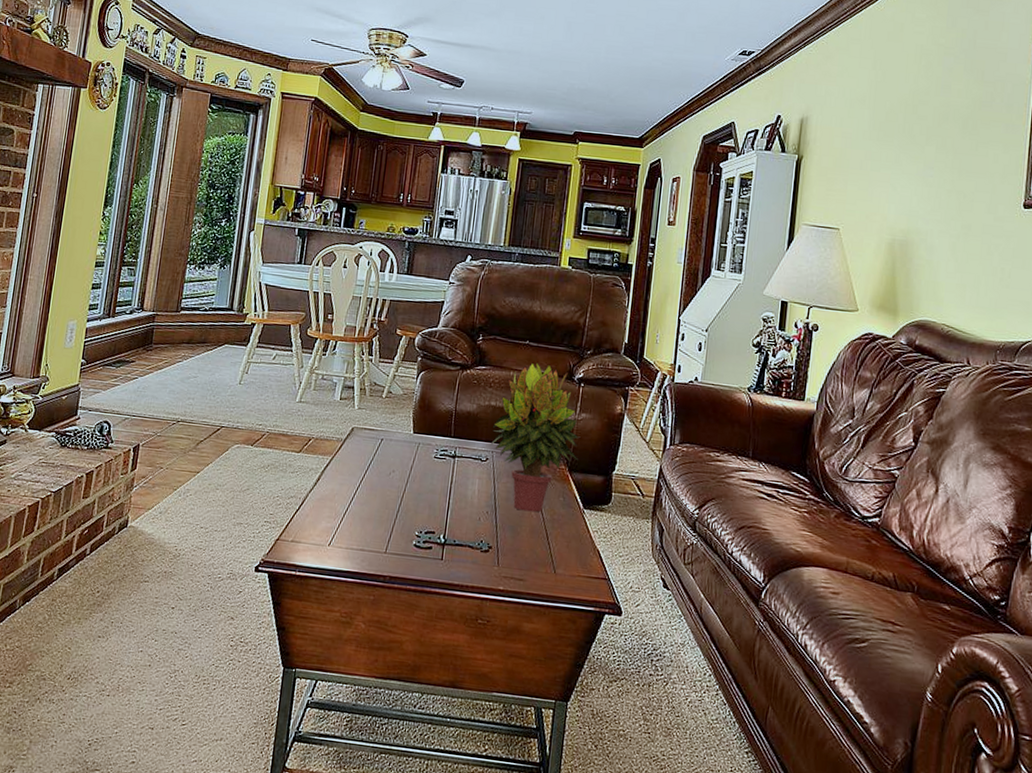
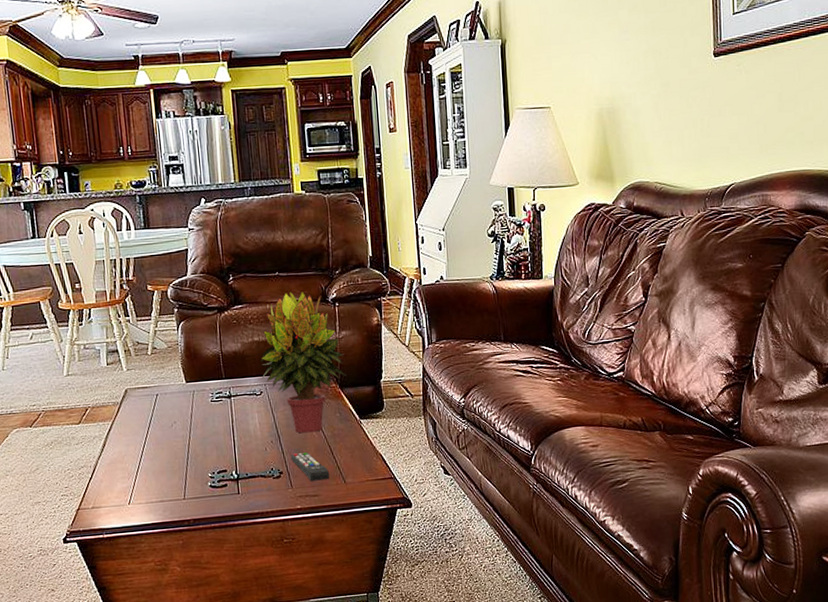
remote control: none [503,530,541,566] -> present [290,452,330,481]

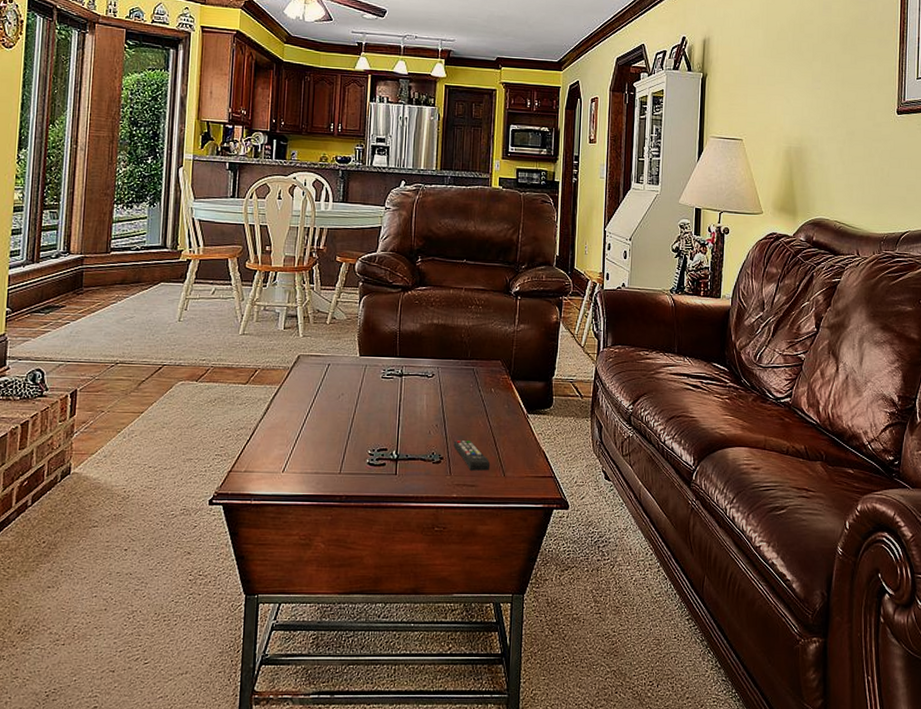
potted plant: present [261,290,348,434] -> none [435,280,521,421]

